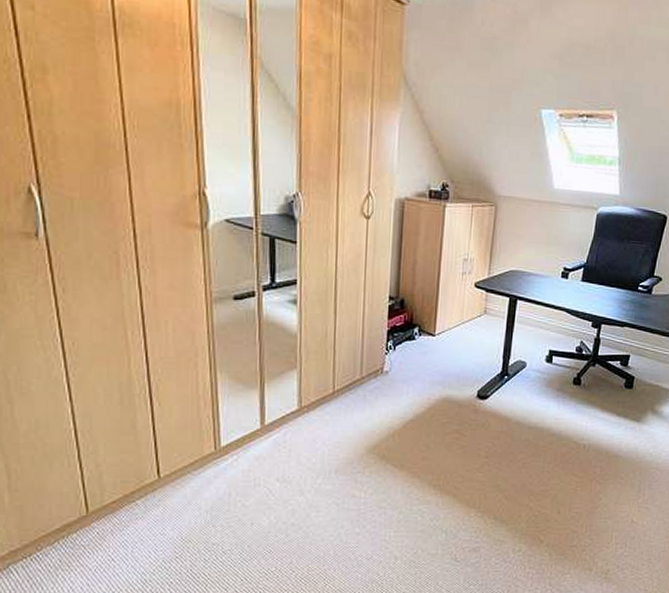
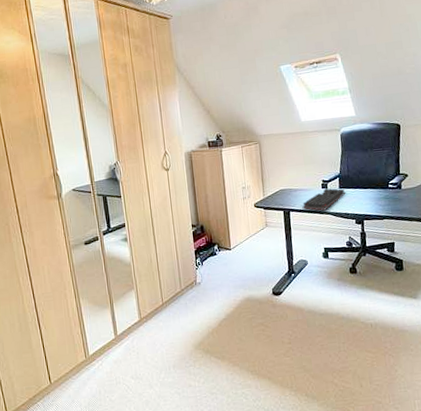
keyboard: none [533,278,588,305] -> present [302,188,346,211]

